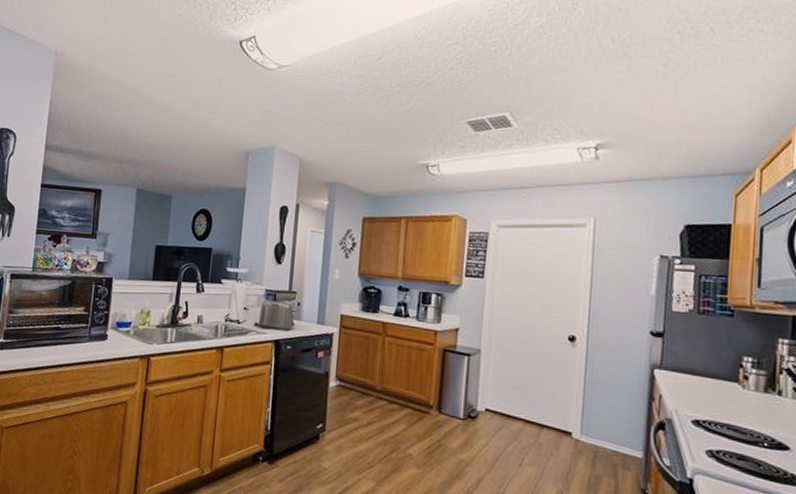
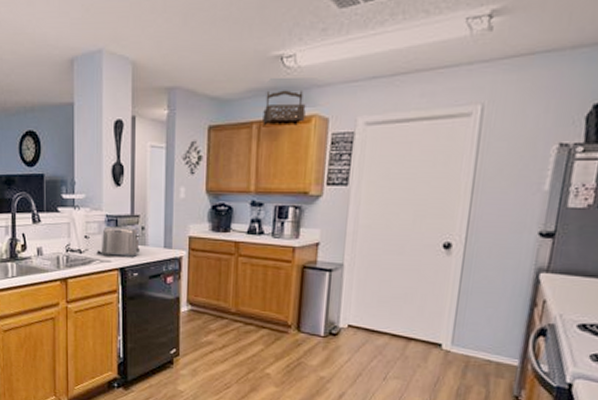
decorative basket: none [410,192,447,223] -> present [262,90,306,126]

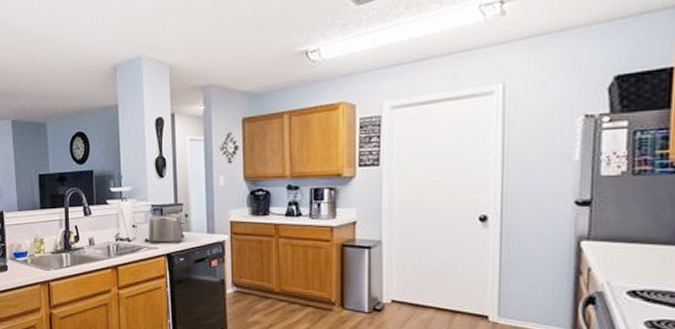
decorative basket: present [262,90,306,126] -> none [293,80,333,115]

